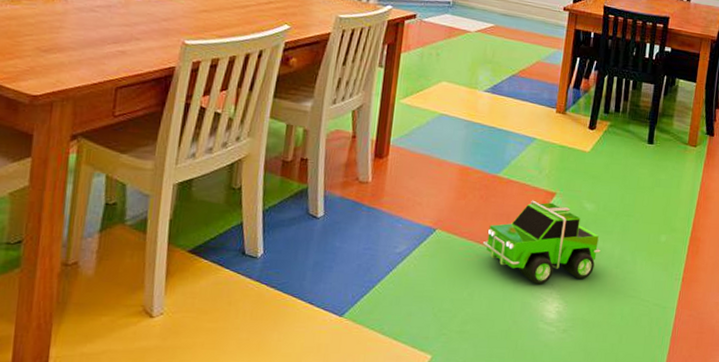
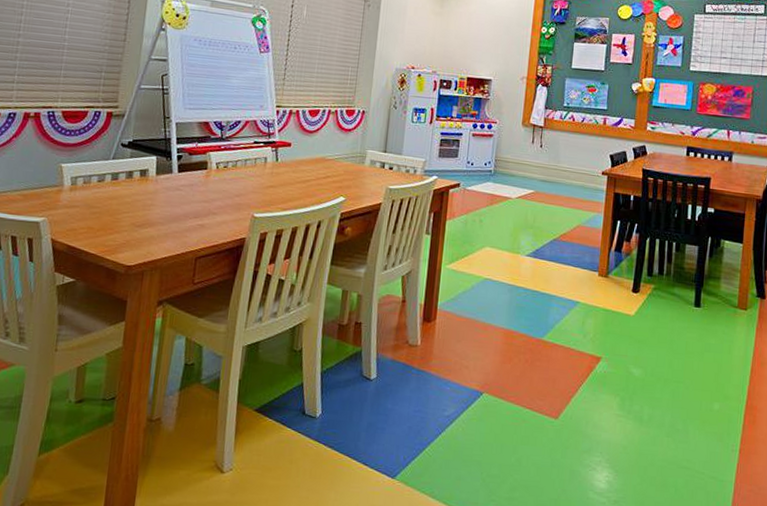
toy truck: present [482,200,601,285] -> none [529,364,650,452]

